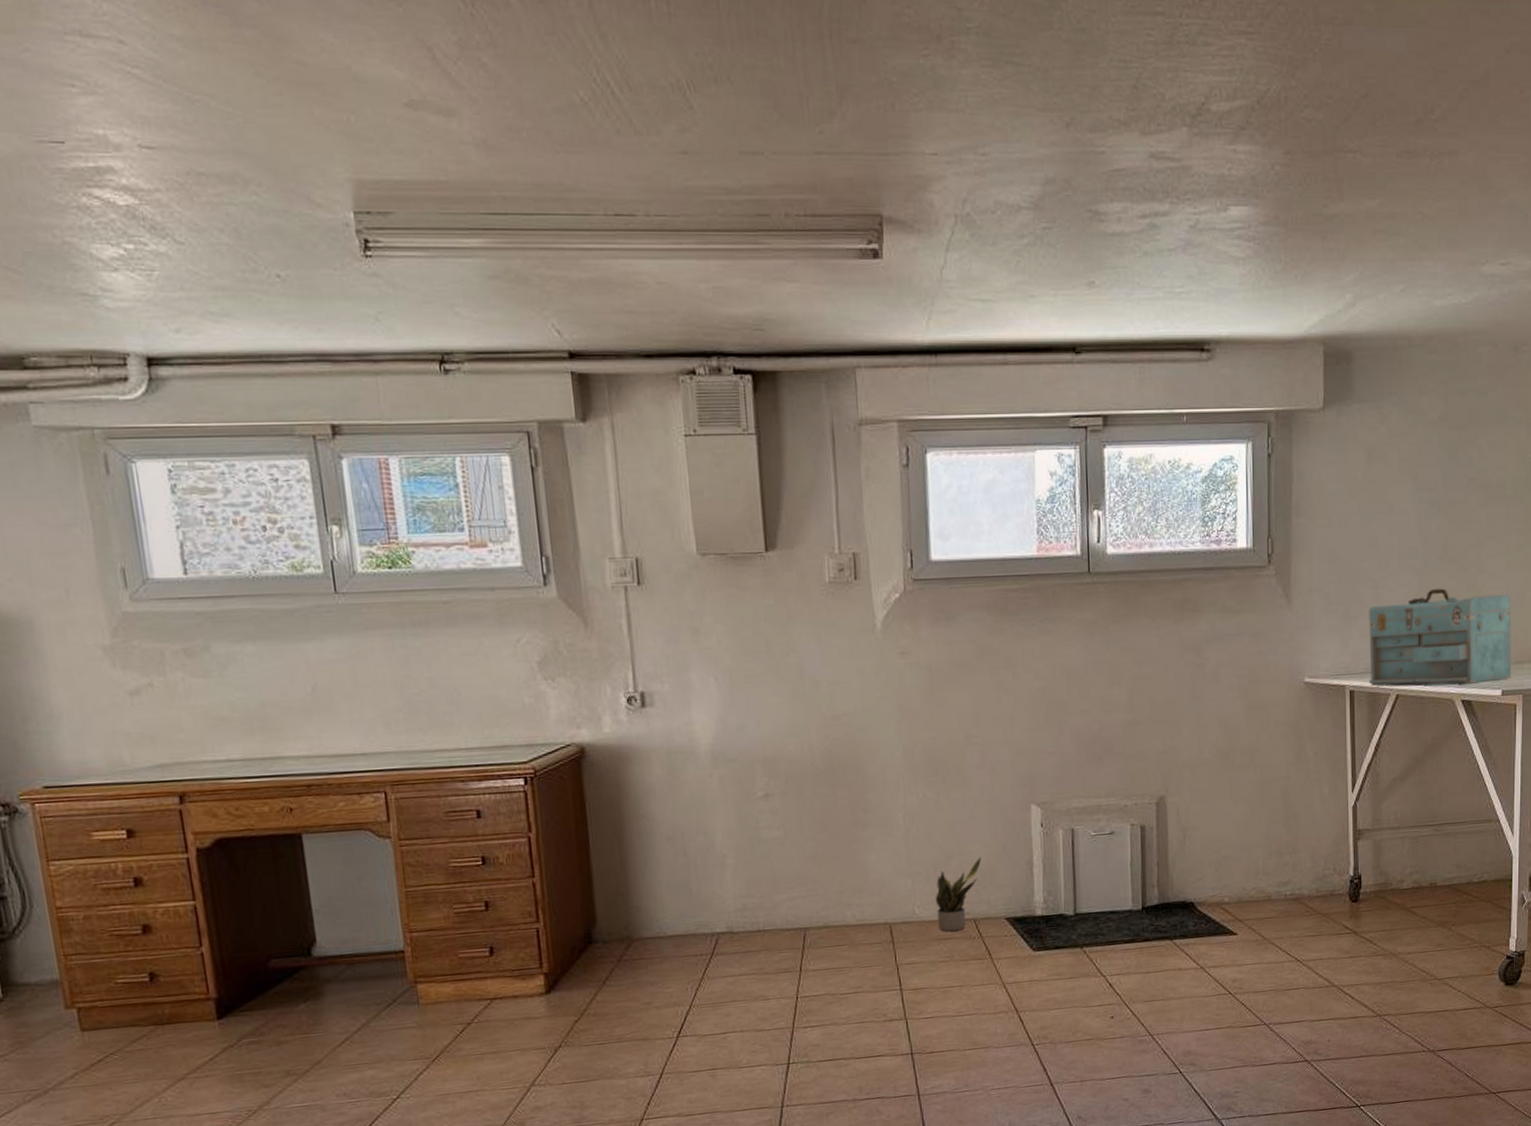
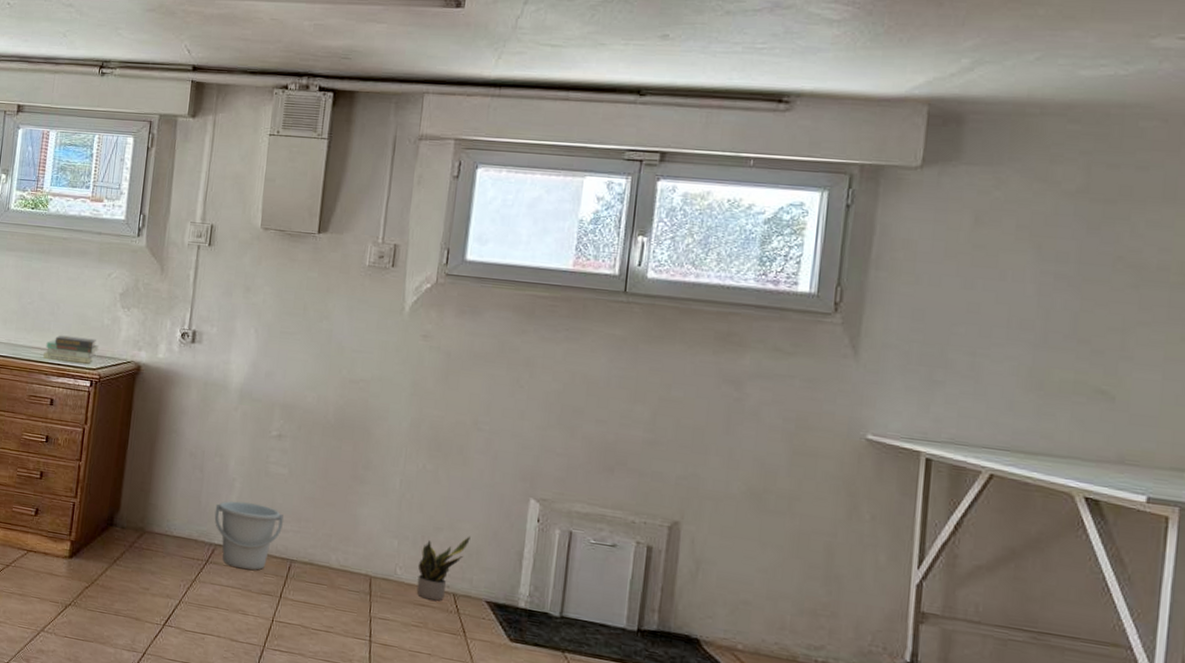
books: none [453,725,526,761] -> present [43,335,99,364]
bucket: none [709,877,789,953] -> present [214,501,284,571]
toolbox: present [1369,588,1512,687] -> none [954,367,1168,487]

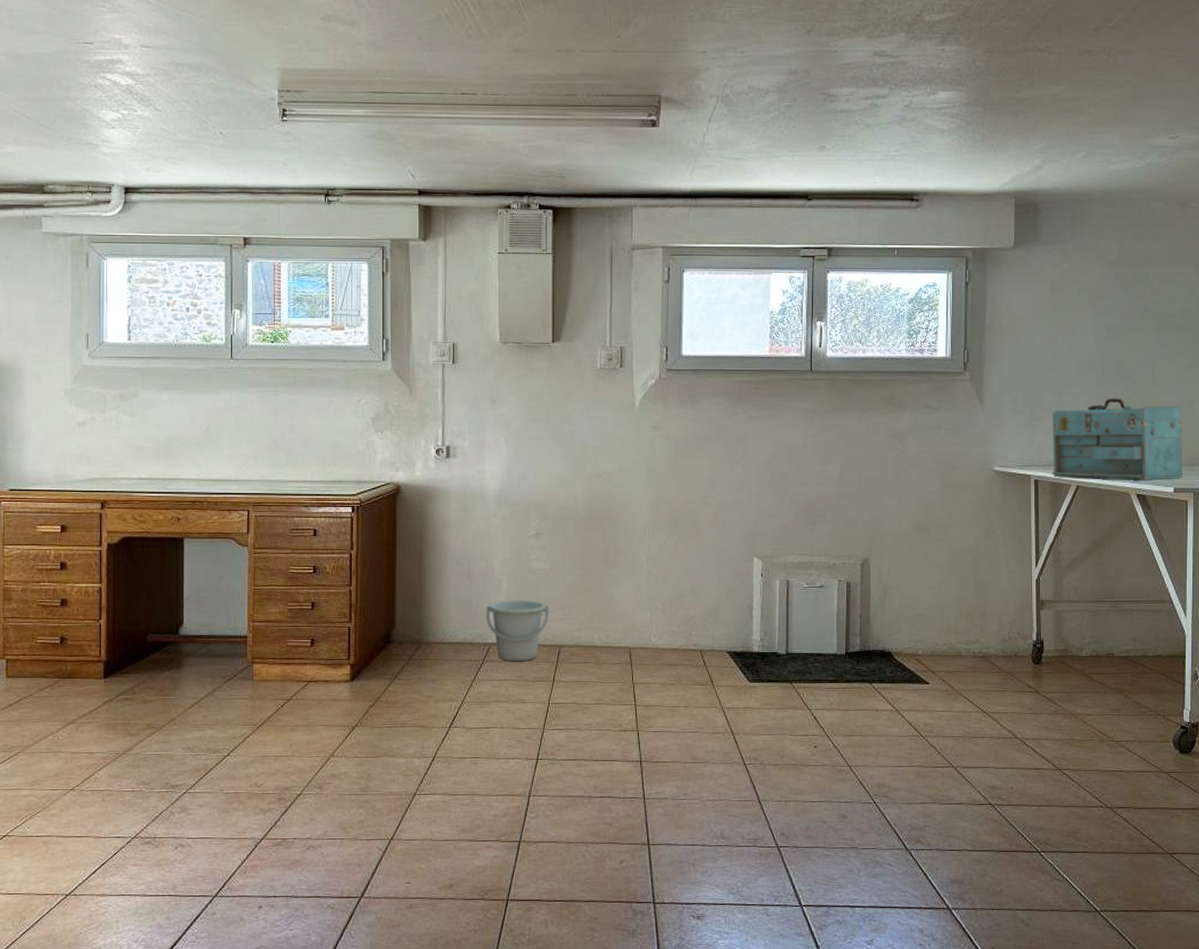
books: present [43,335,99,364] -> none [301,465,357,490]
potted plant: present [416,536,470,601] -> none [668,598,709,659]
toolbox: none [954,367,1168,487] -> present [1052,398,1183,480]

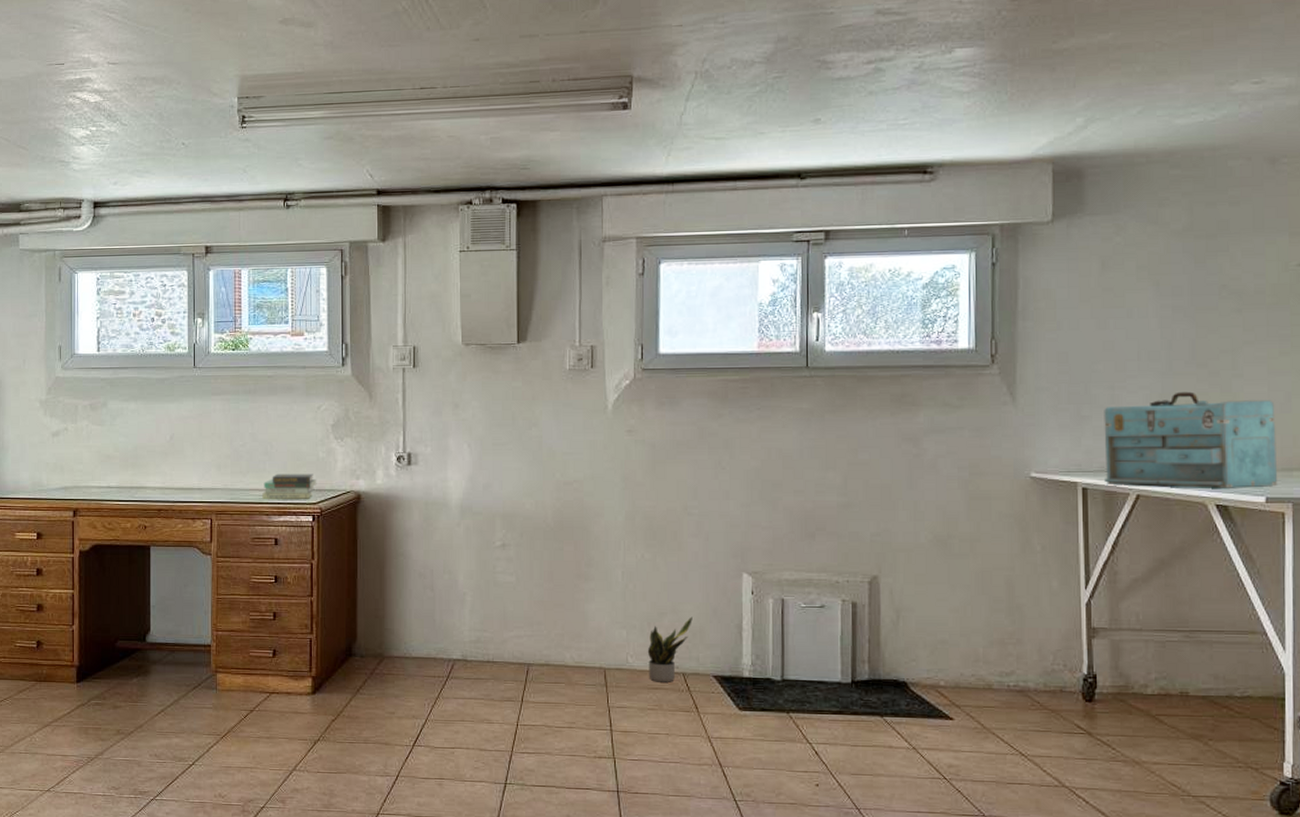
books: none [301,465,357,490] -> present [262,473,317,499]
bucket: present [486,600,549,662] -> none [450,615,516,680]
potted plant: none [668,598,709,659] -> present [647,616,692,682]

